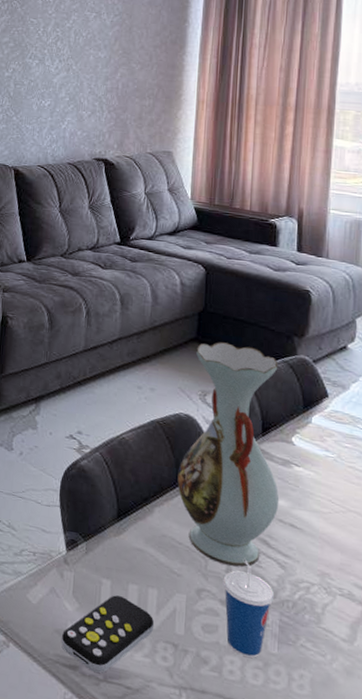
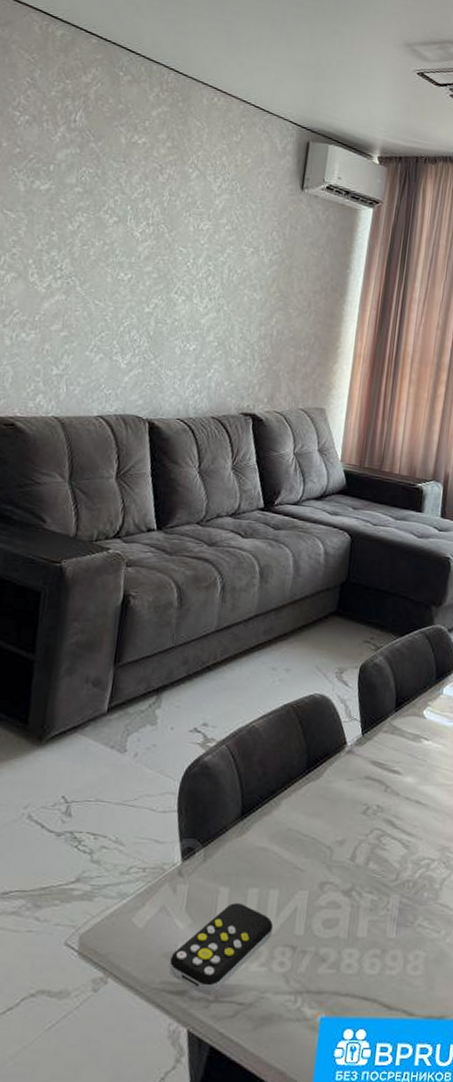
vase: present [177,342,280,568] -> none [307,614,416,854]
cup: present [222,559,275,658] -> none [346,843,397,948]

